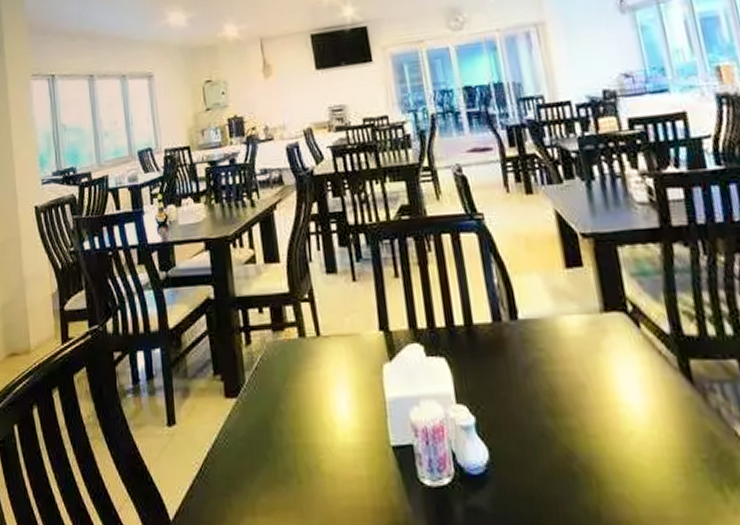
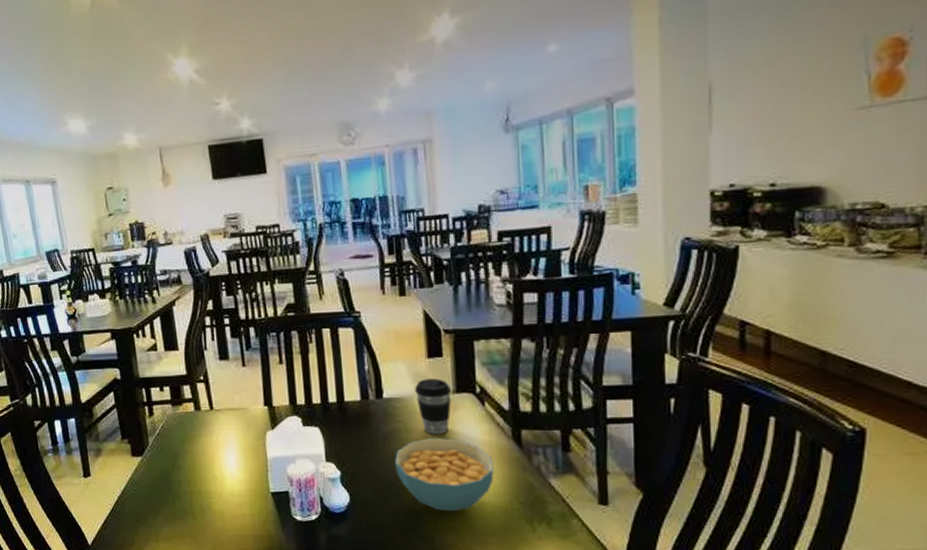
cereal bowl: none [539,371,665,473] -> present [394,438,494,512]
coffee cup: none [554,293,601,366] -> present [415,378,452,434]

